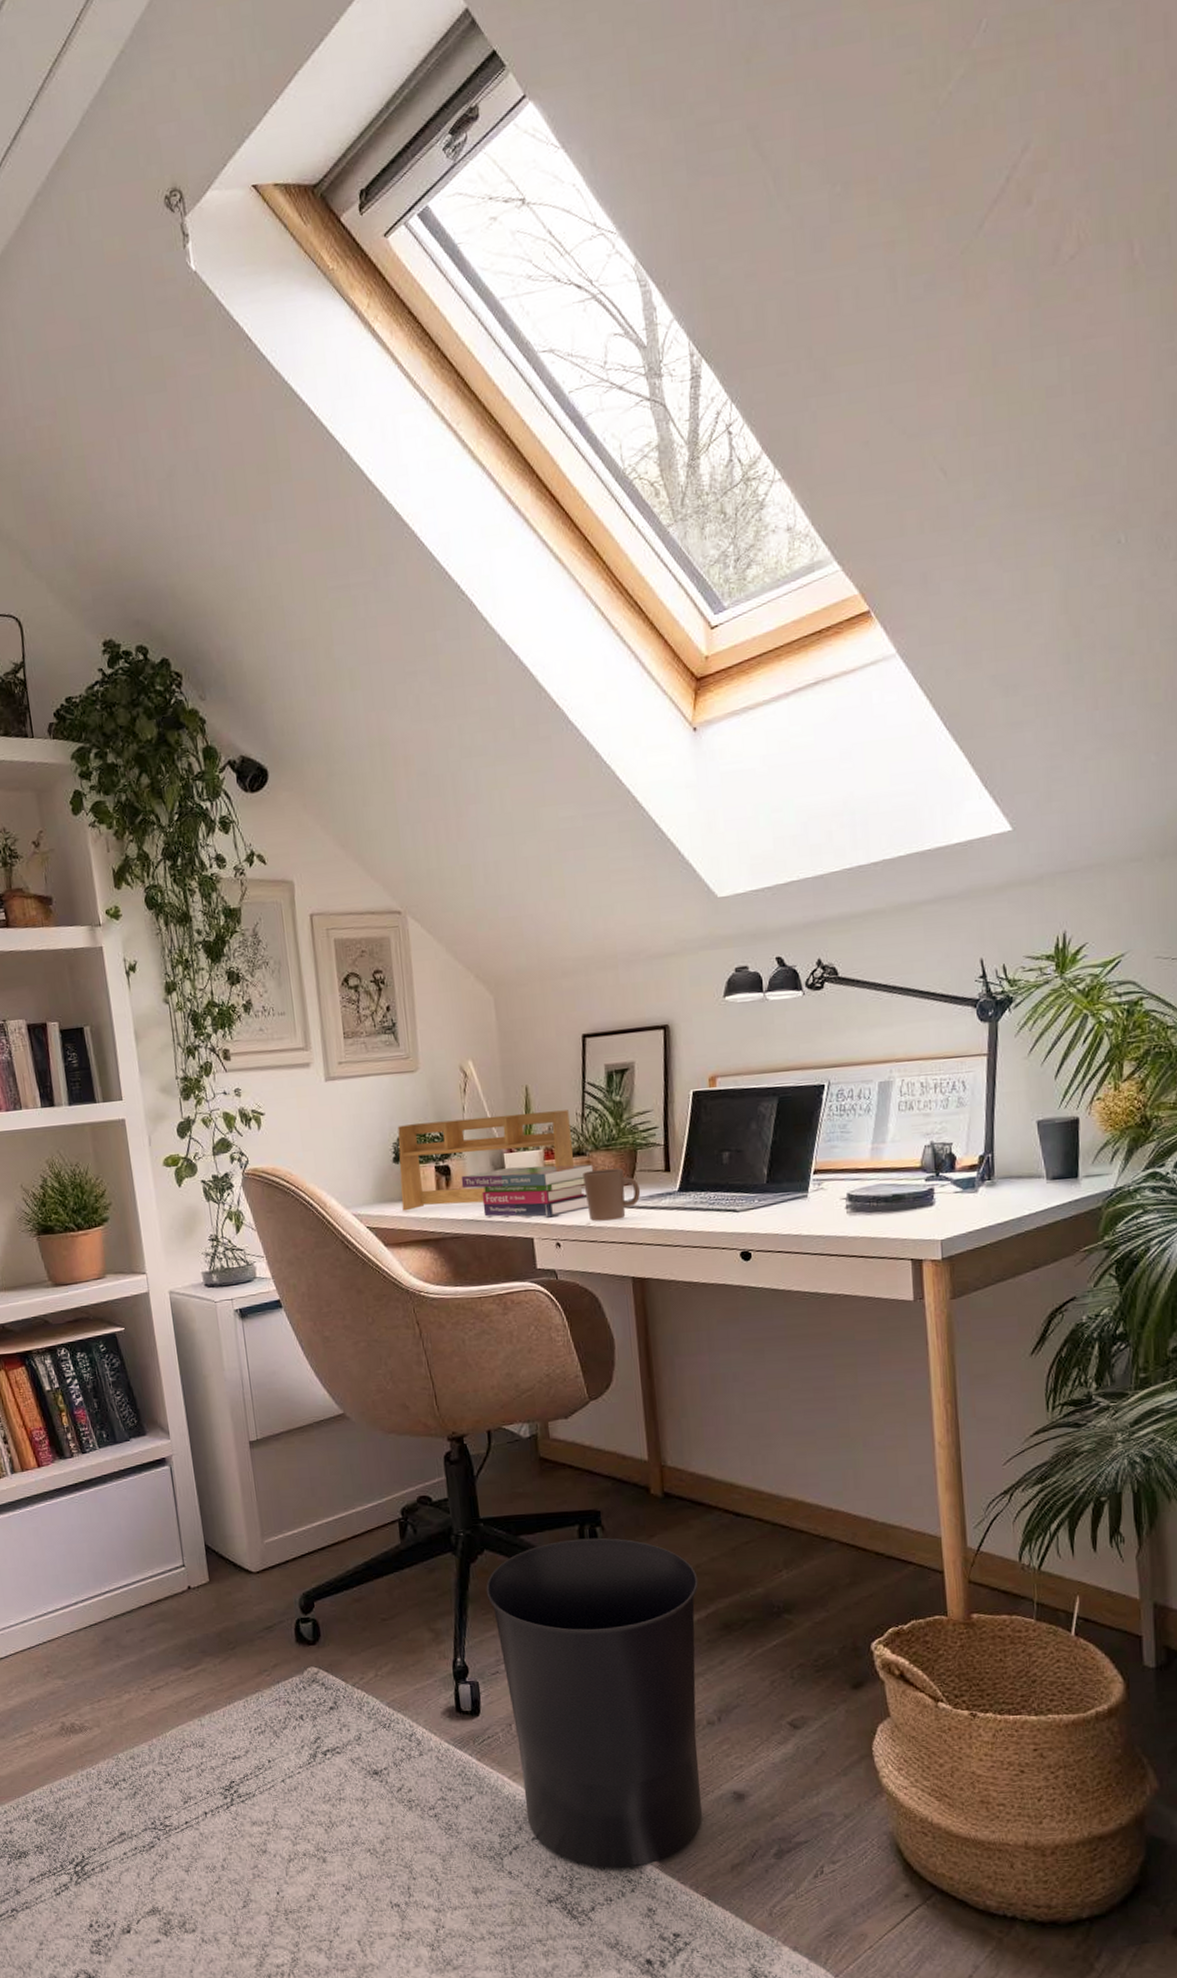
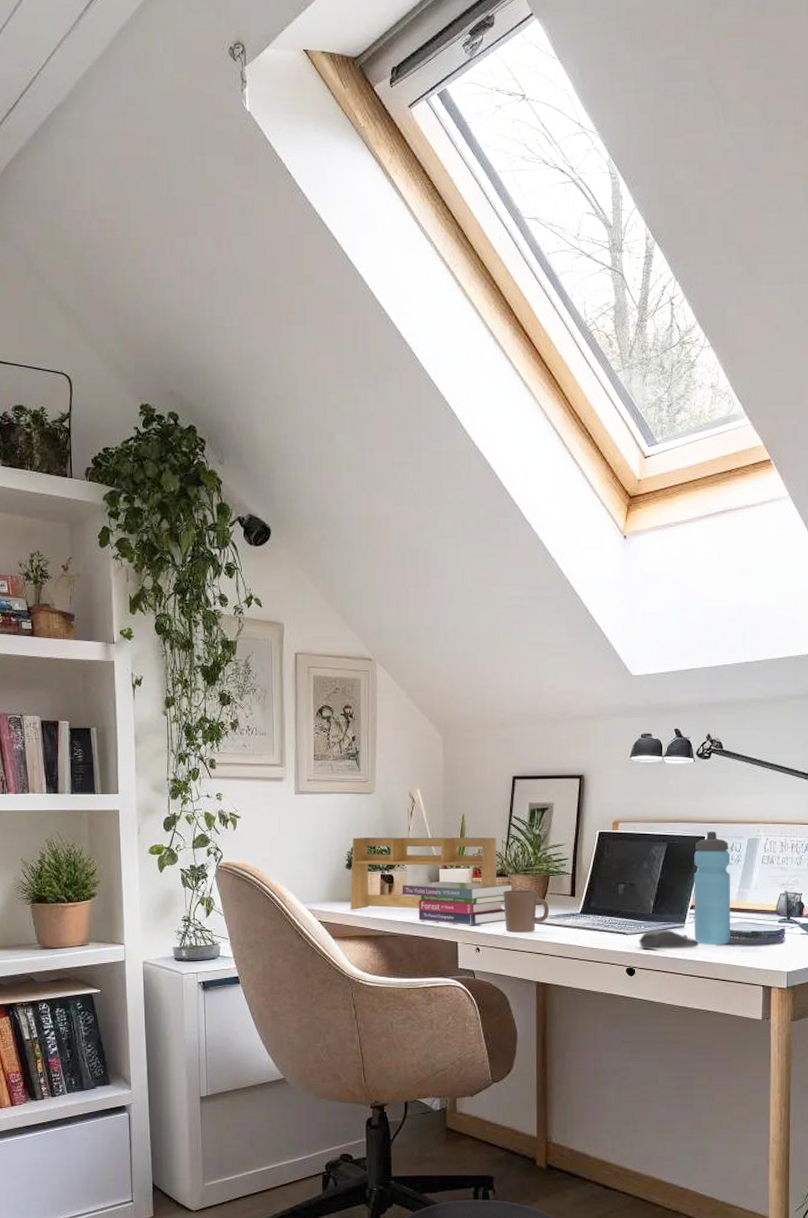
computer mouse: none [753,1201,828,1228] -> present [639,929,699,950]
water bottle: none [813,1077,867,1217] -> present [694,832,731,946]

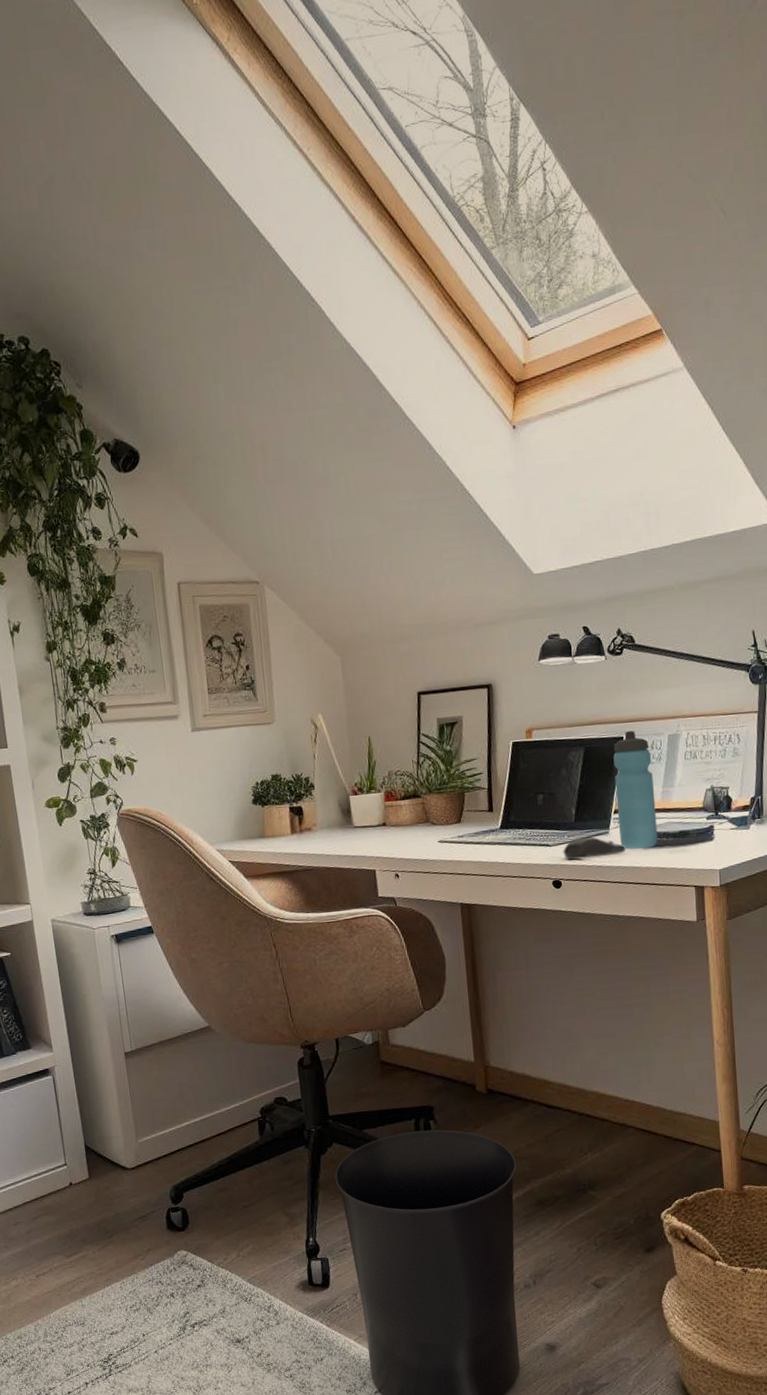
desk organizer: present [350,837,497,910] -> none [256,758,411,847]
books: present [402,882,513,926] -> none [312,805,428,852]
mug: present [503,889,550,933] -> none [418,809,468,855]

